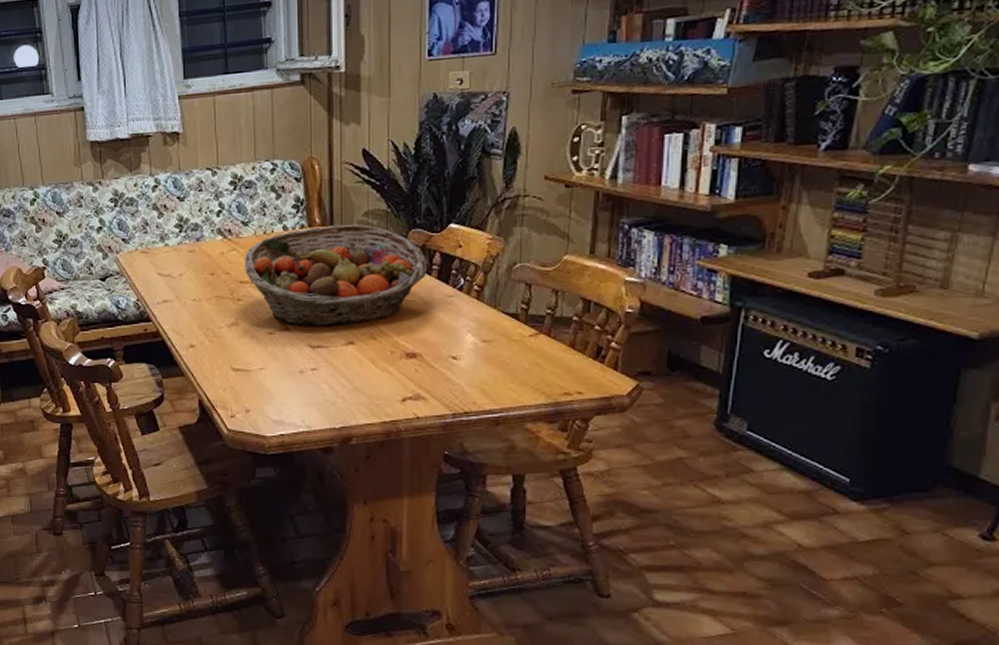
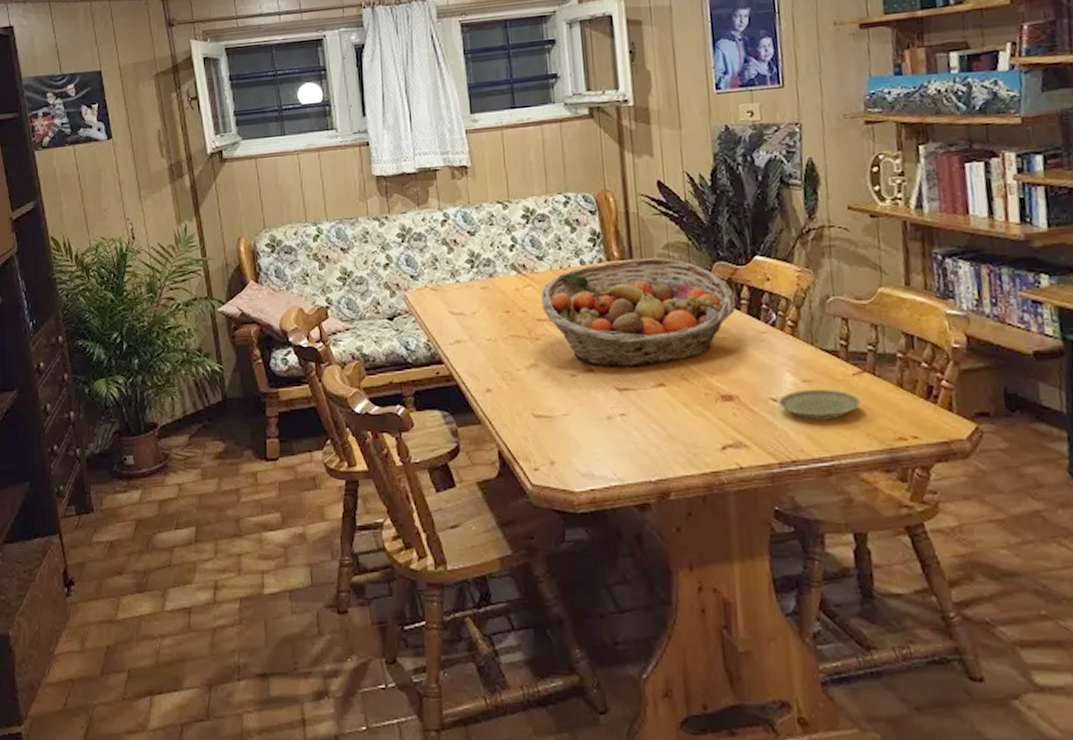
plate: none [457,348,534,376] -> present [777,388,861,419]

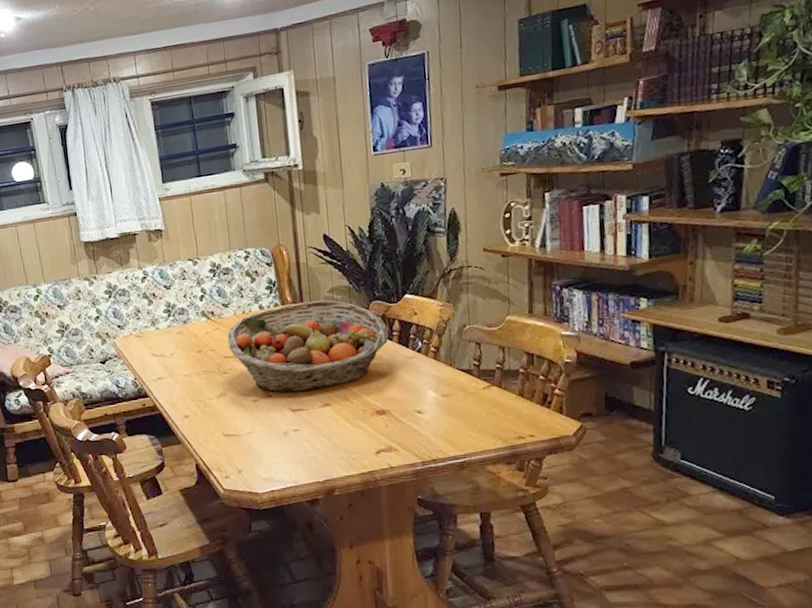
plate: present [777,388,861,419] -> none [421,401,489,426]

